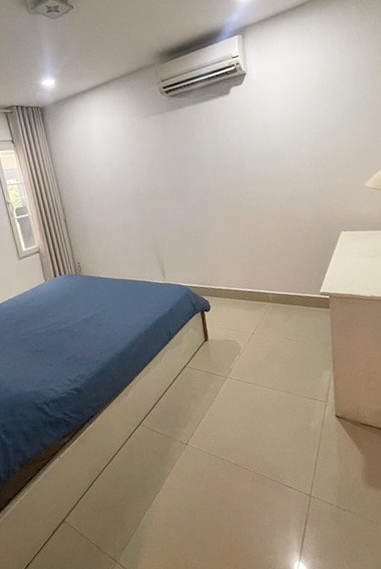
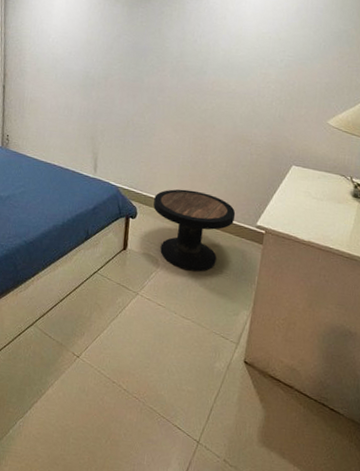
side table: none [222,274,300,347] -> present [153,189,236,272]

